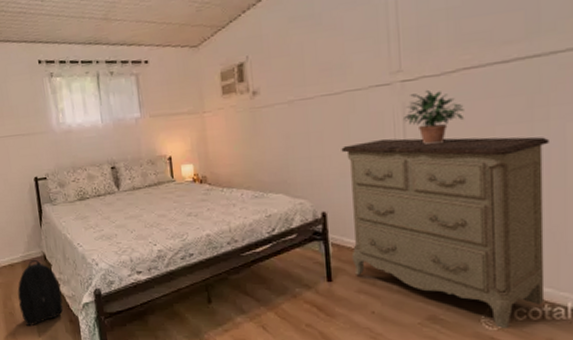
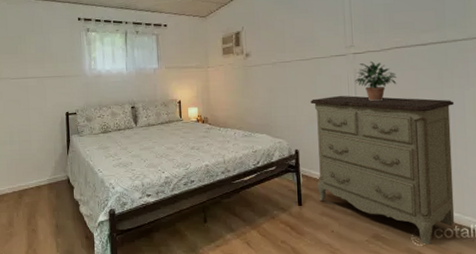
backpack: present [17,259,64,327] -> none [41,182,81,242]

